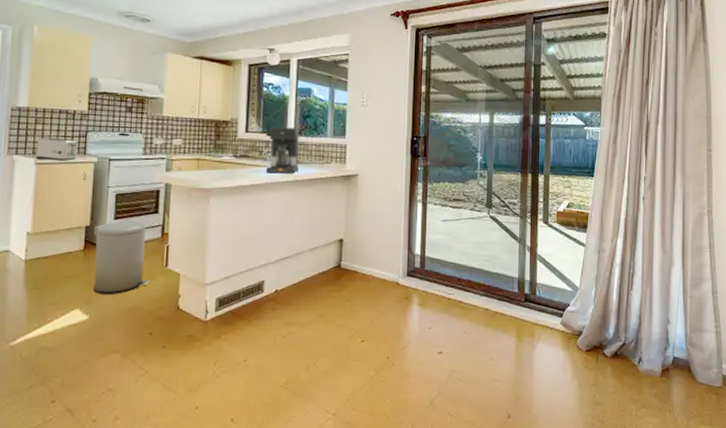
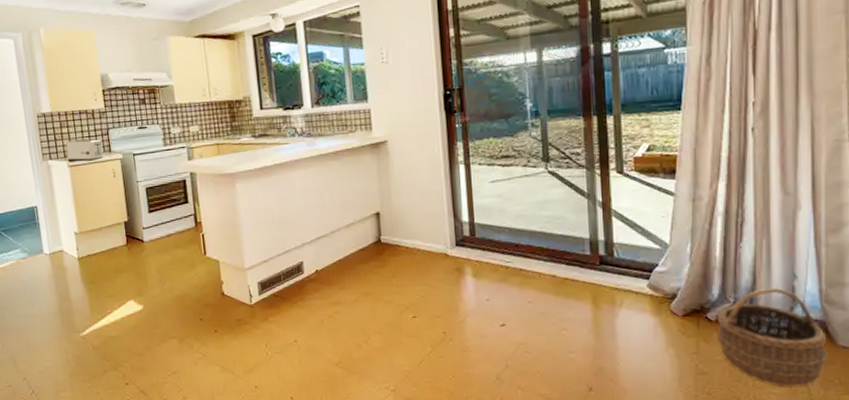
pedal bin: present [93,221,150,294] -> none [132,212,193,285]
coffee maker: present [265,127,299,174] -> none [285,98,322,151]
wicker basket: none [611,331,690,416] -> present [717,288,827,386]

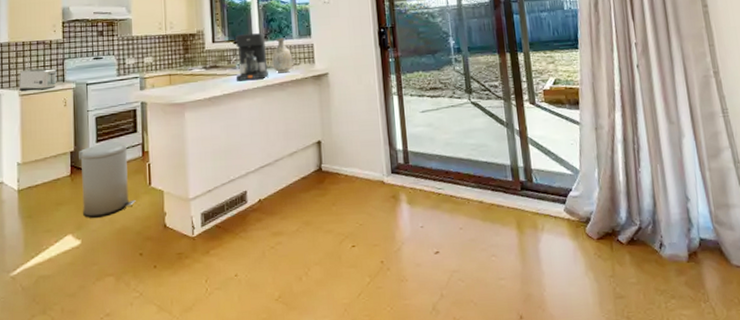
pedal bin: none [132,212,193,285] -> present [79,142,136,218]
coffee maker: none [285,98,322,151] -> present [235,33,268,82]
vase: none [324,103,349,142] -> present [271,37,293,74]
wicker basket: present [717,288,827,386] -> none [627,210,725,308]

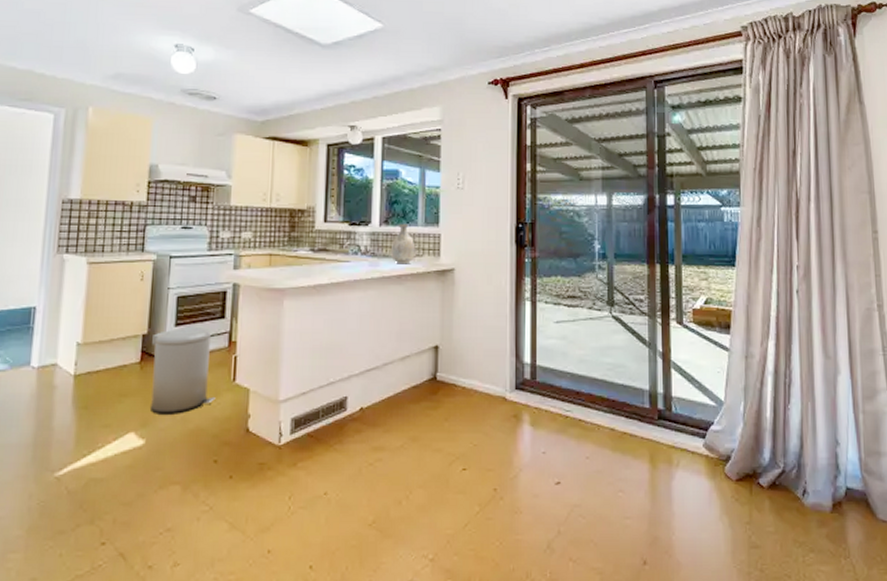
toaster: present [19,68,57,91] -> none [89,233,136,260]
coffee maker: present [235,33,268,82] -> none [347,216,386,270]

